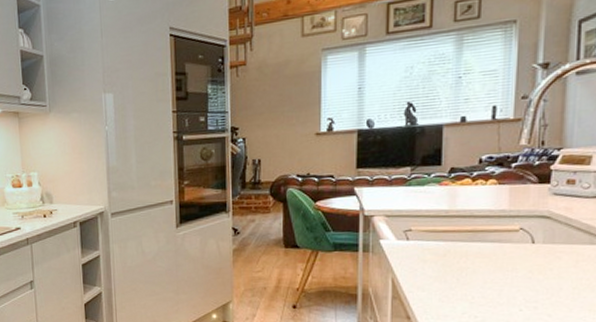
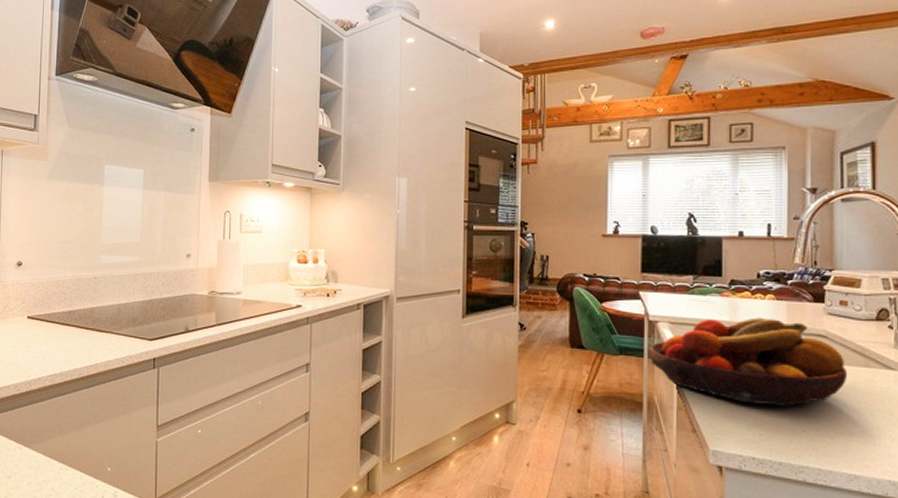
fruit bowl: none [364,203,571,289] -> present [649,317,848,407]

